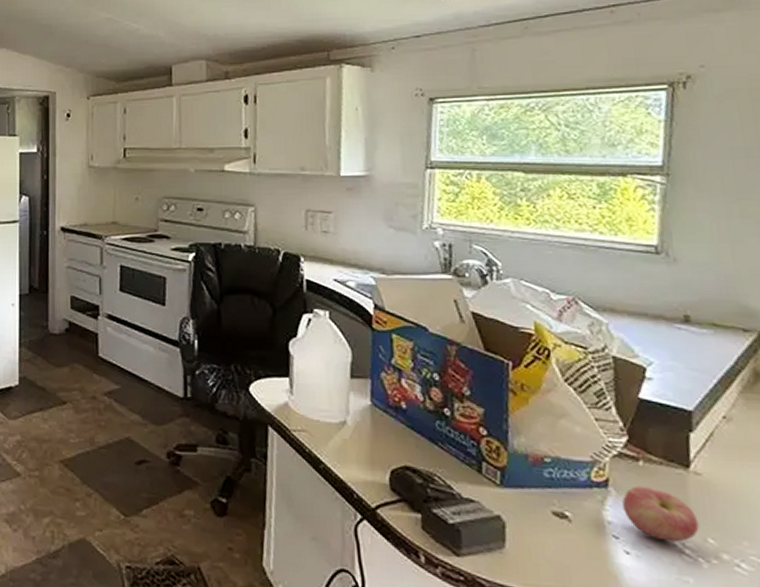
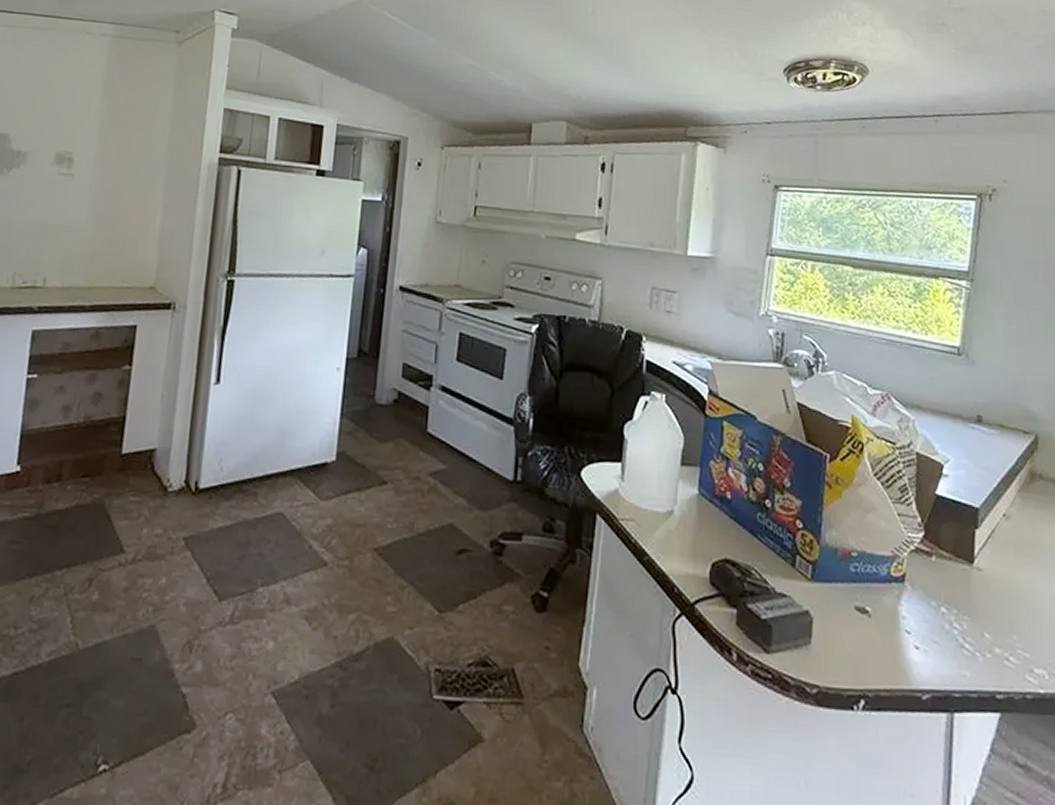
apple: present [622,485,700,542] -> none [916,580,978,637]

